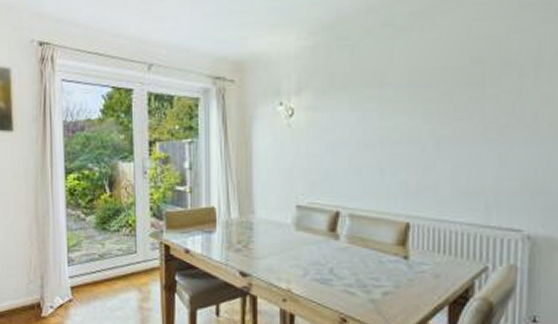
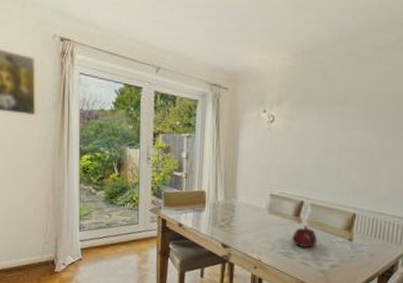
teapot: none [328,243,361,271] -> present [292,225,317,248]

